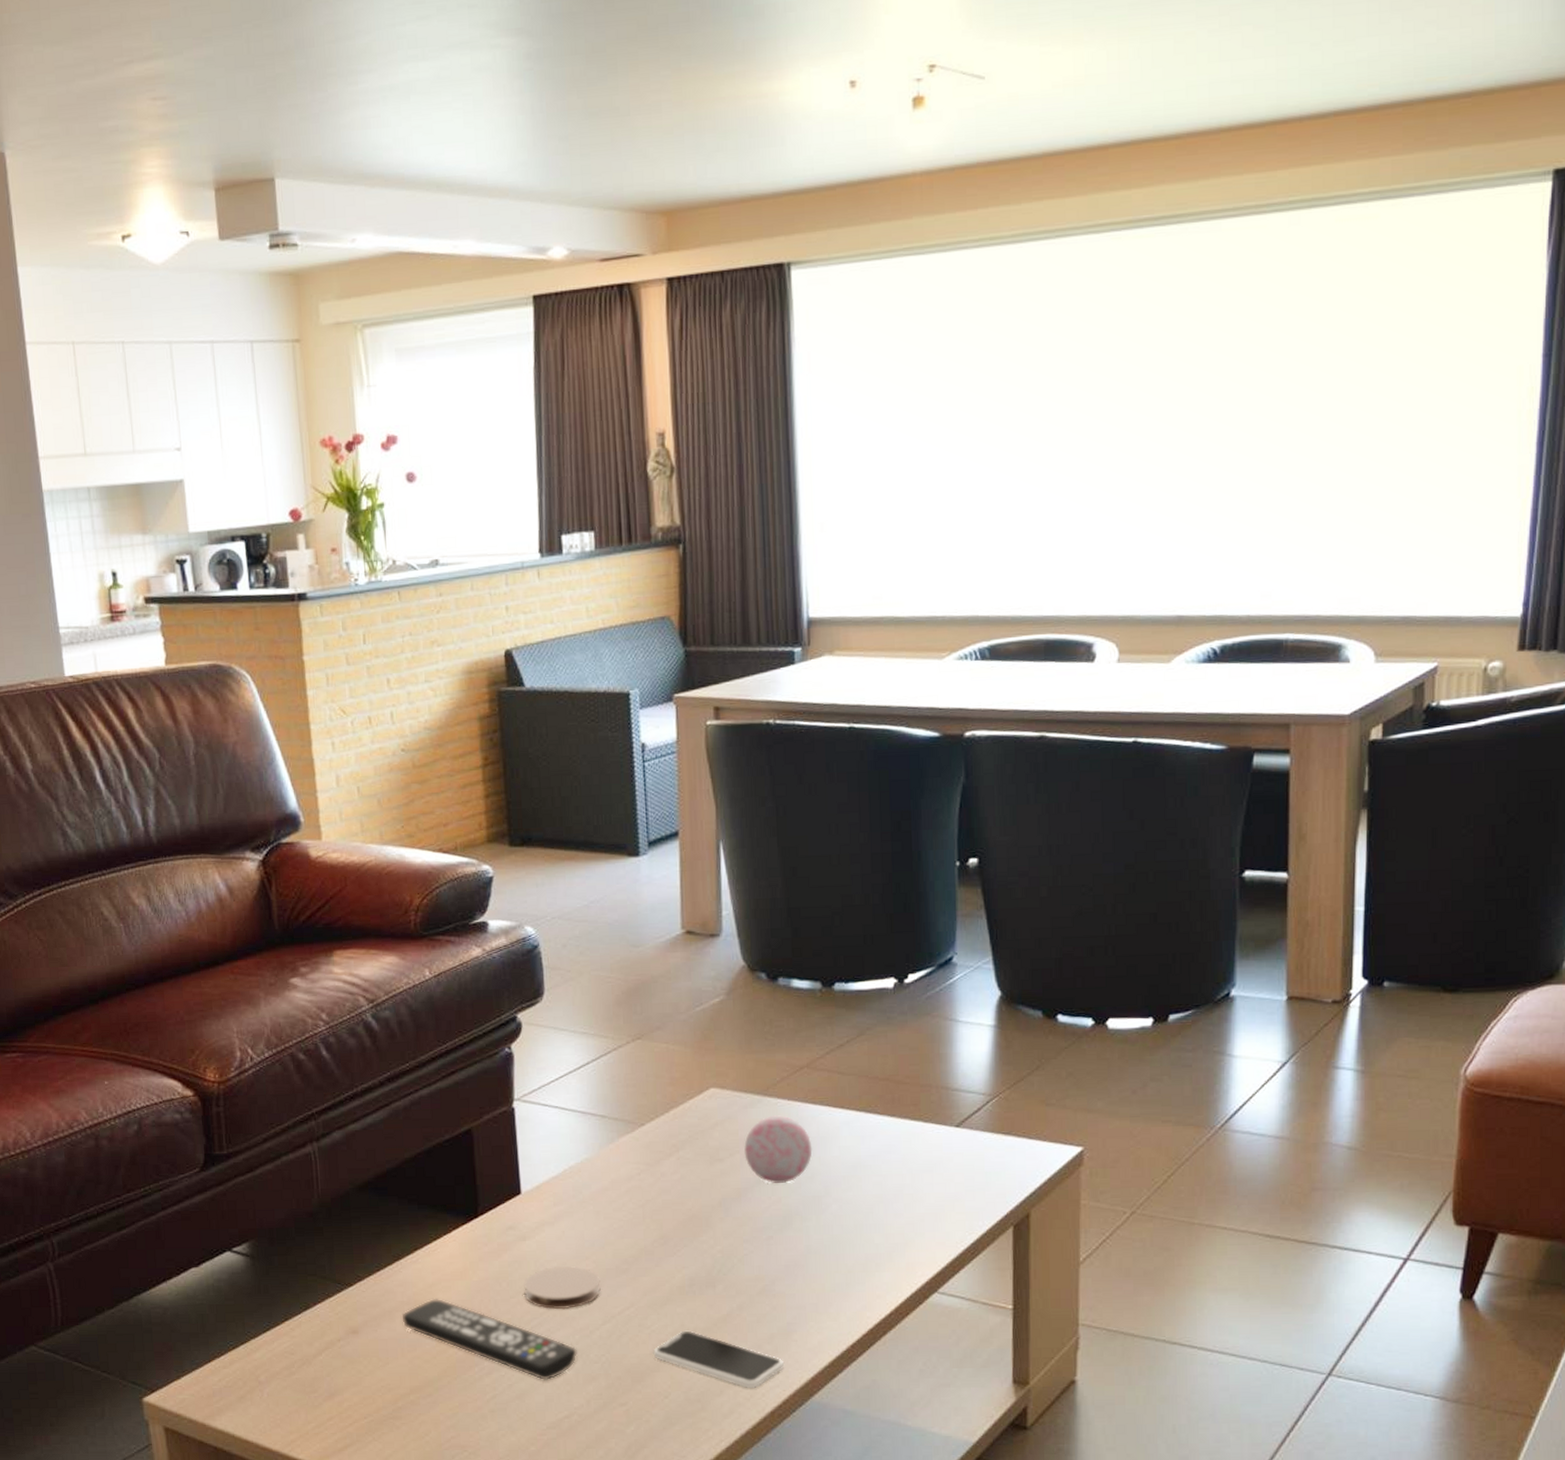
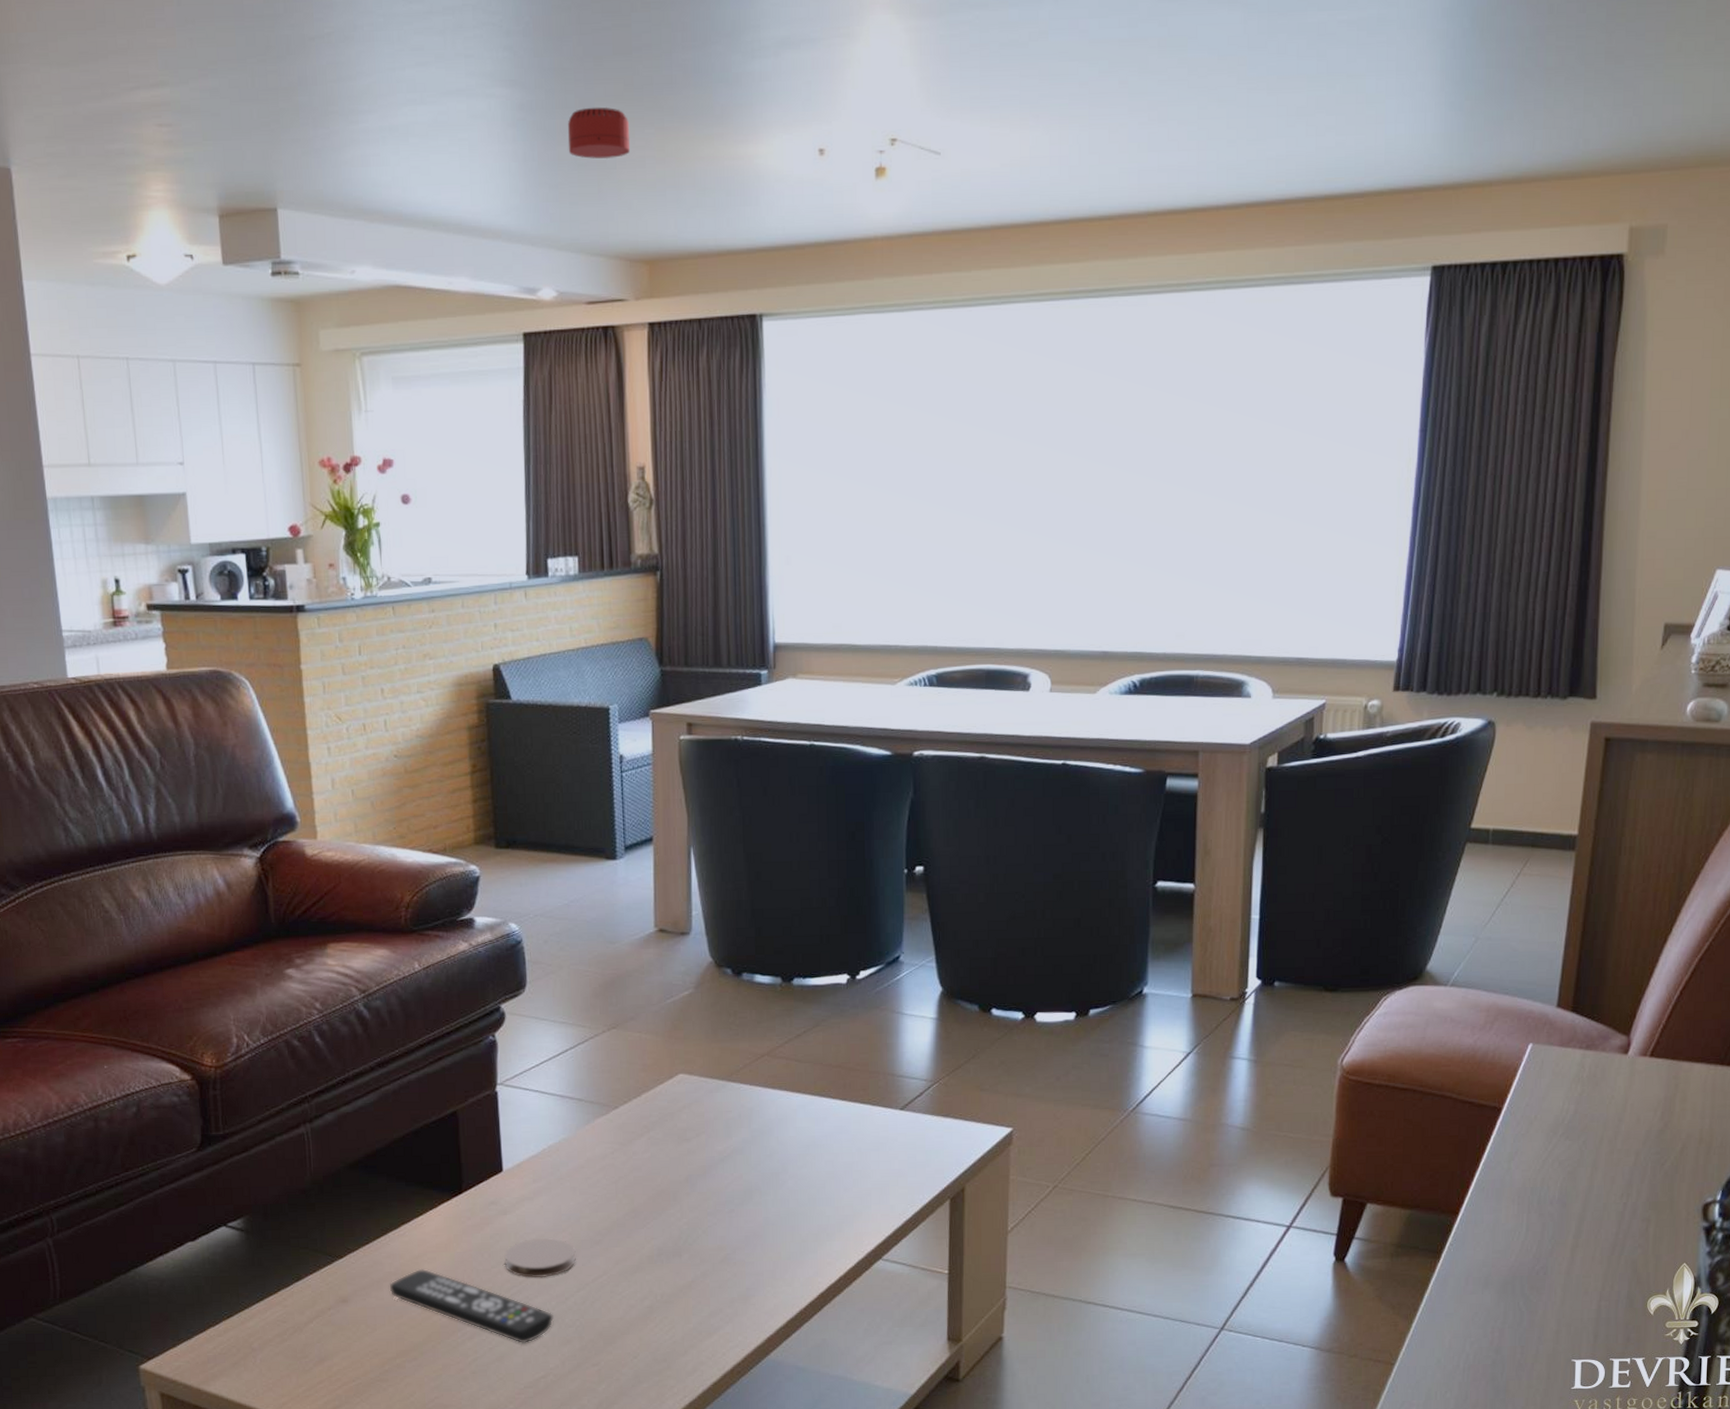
smoke detector: none [577,51,645,107] -> present [567,107,631,159]
smartphone: present [653,1330,785,1388] -> none [623,1296,744,1348]
decorative ball: present [744,1115,813,1183] -> none [709,1099,771,1161]

